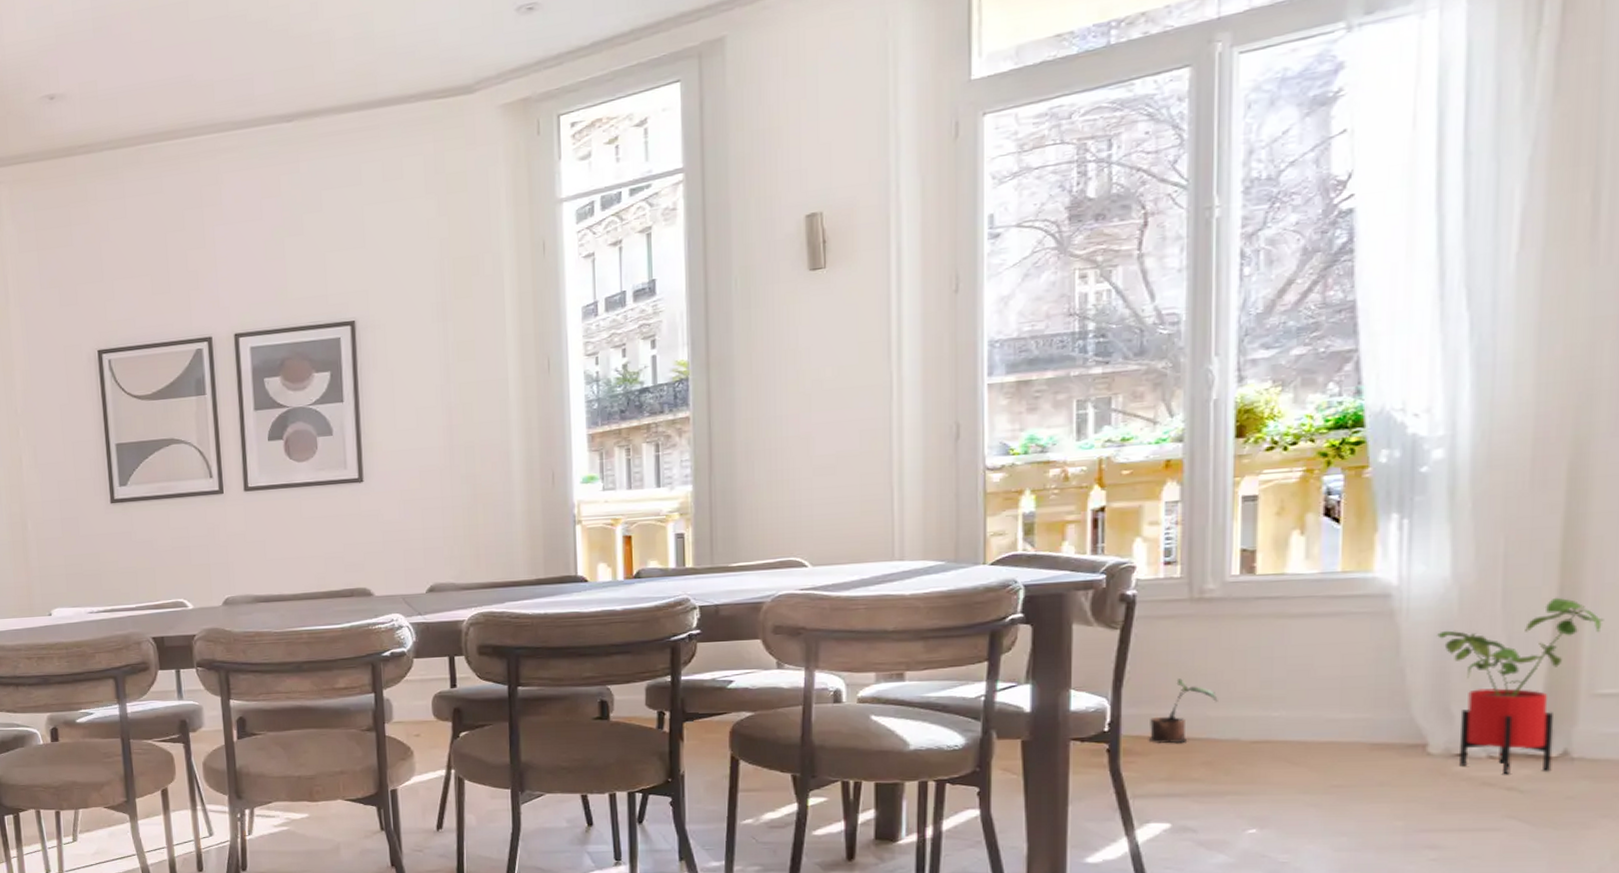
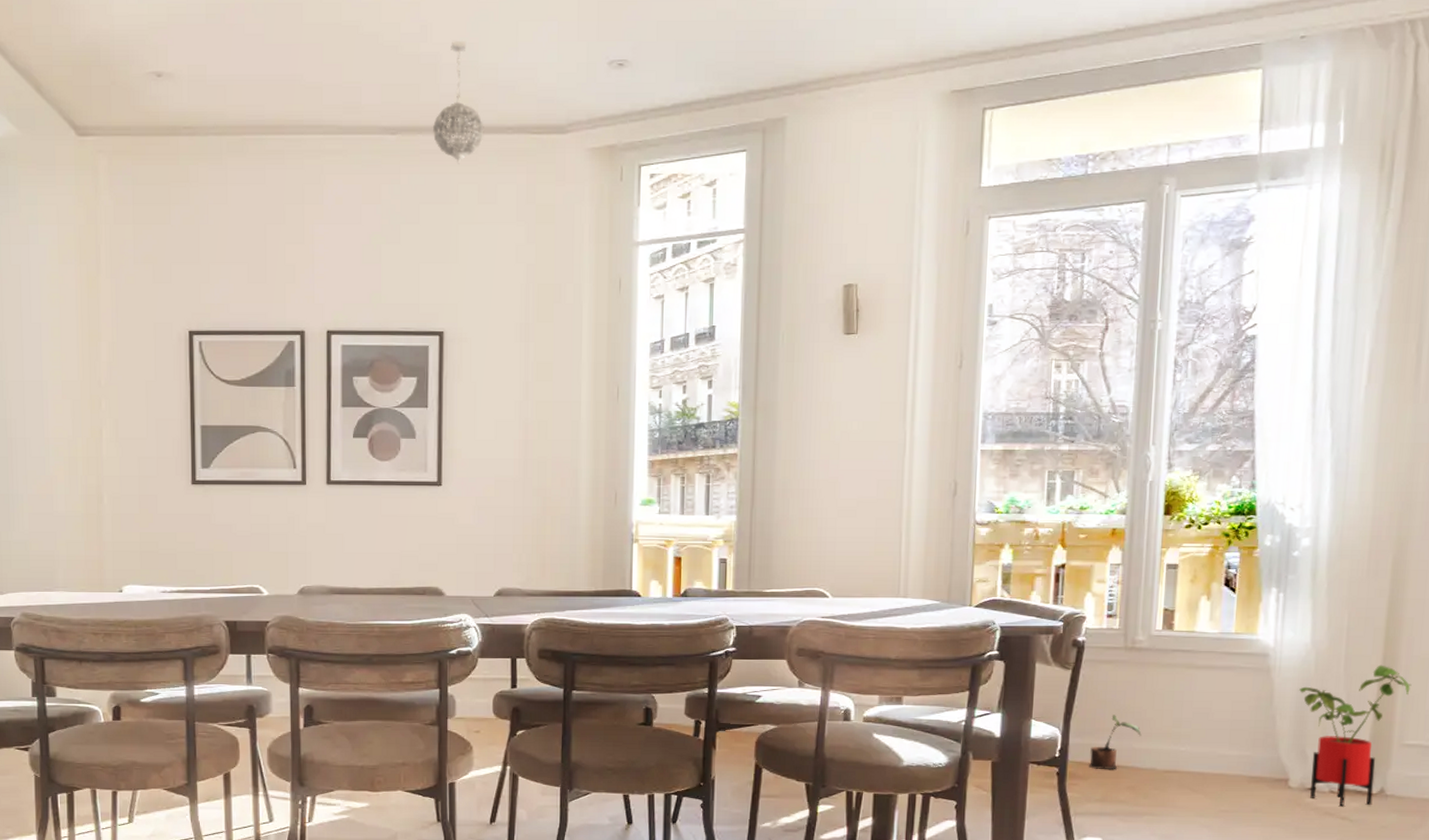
pendant light: none [329,12,385,143] -> present [432,40,484,164]

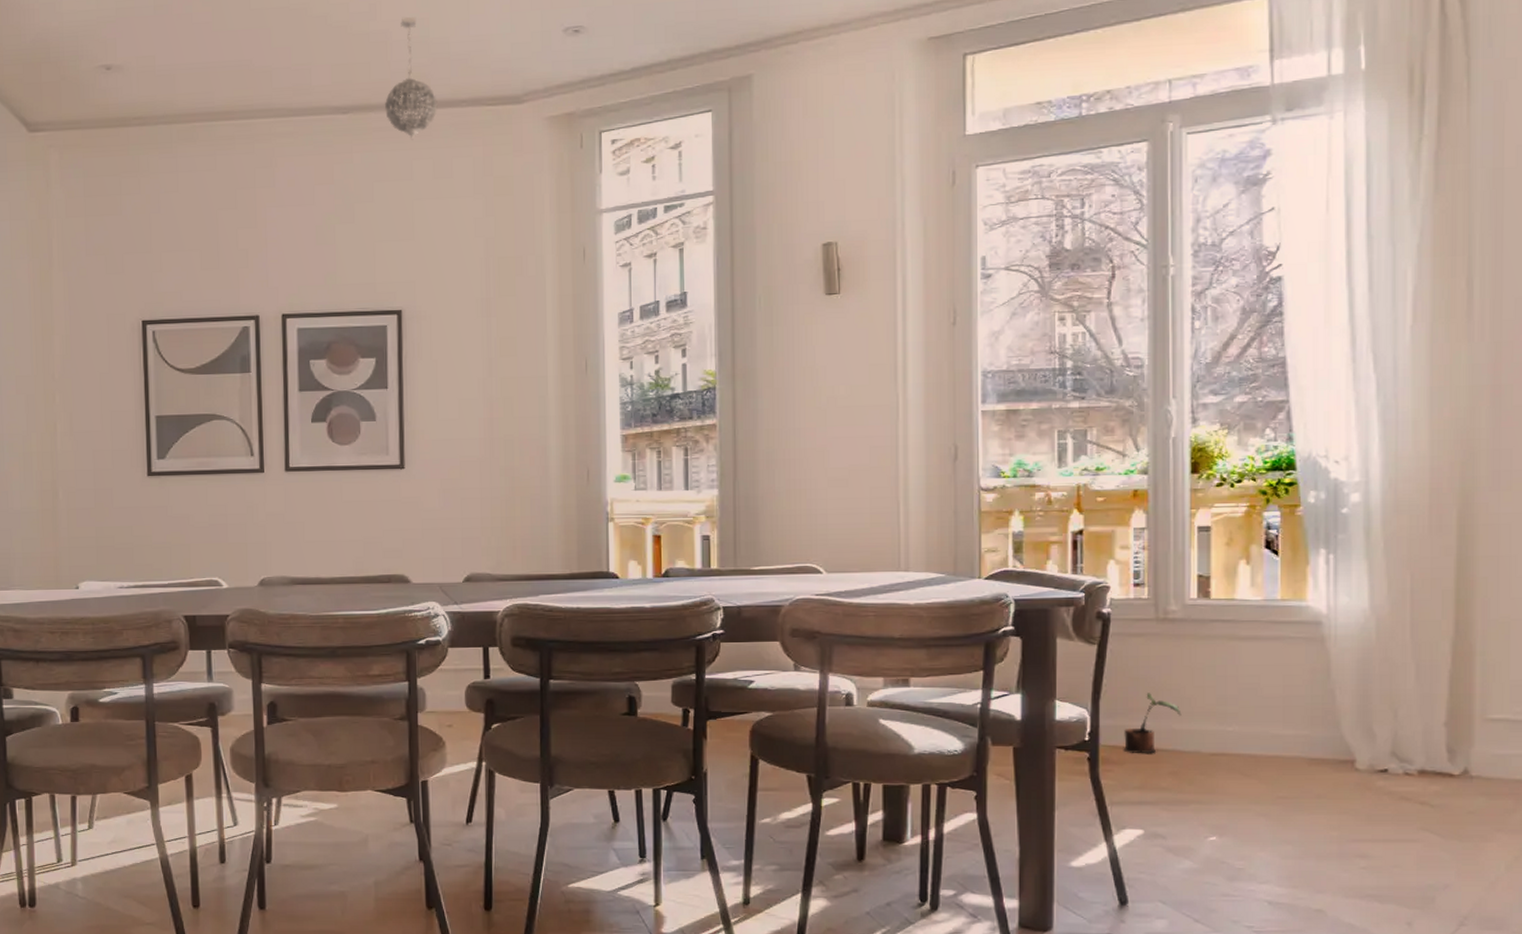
house plant: present [1299,665,1412,807] -> none [1360,630,1491,790]

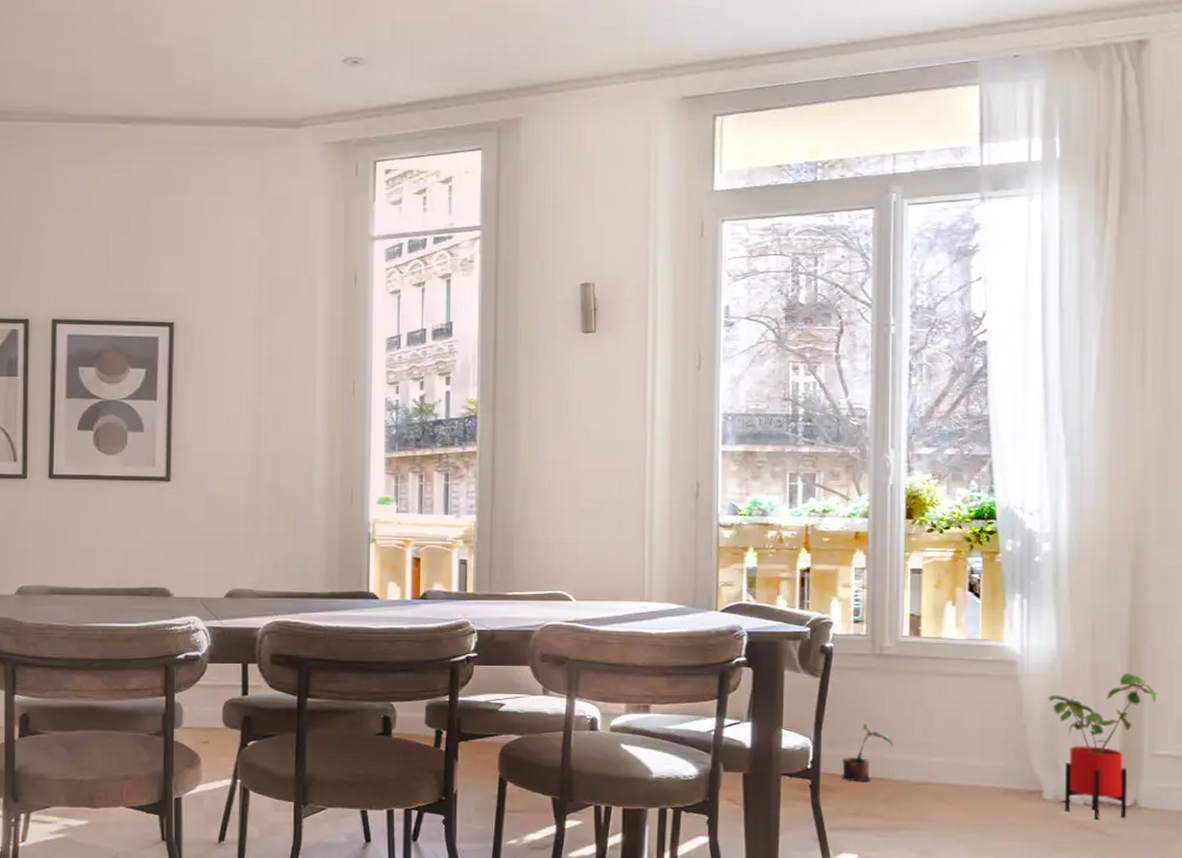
pendant light: present [384,16,438,140] -> none [164,33,218,155]
house plant: none [1360,630,1491,790] -> present [1048,672,1158,820]

